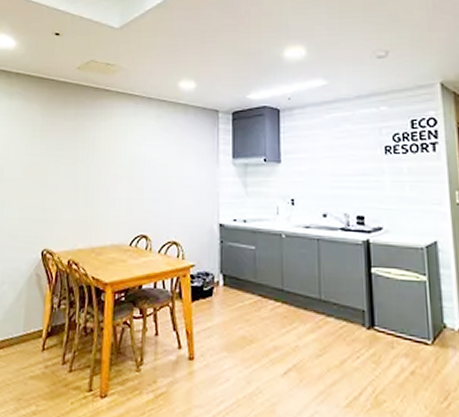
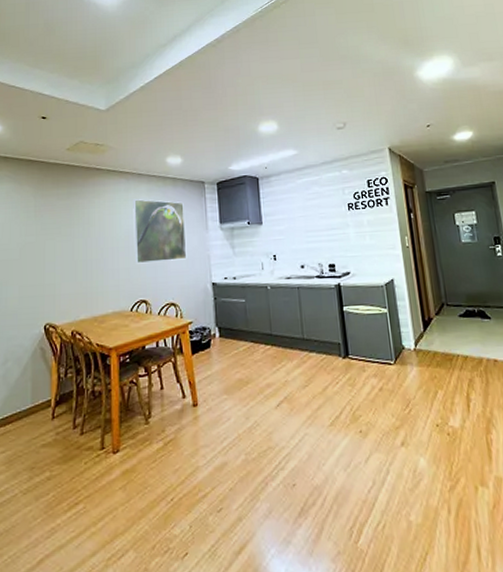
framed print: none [138,124,195,196] -> present [133,198,187,264]

